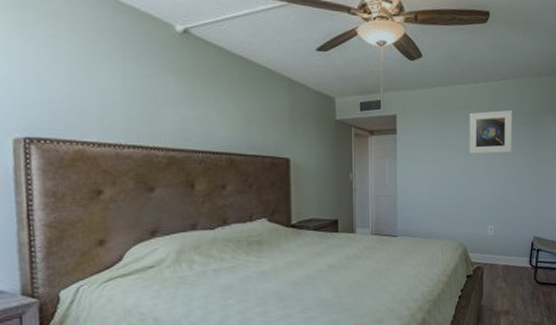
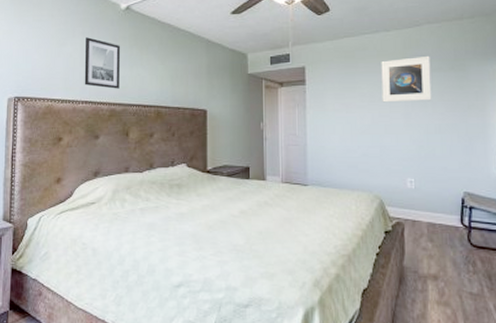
wall art: none [127,64,179,131] -> present [84,37,121,89]

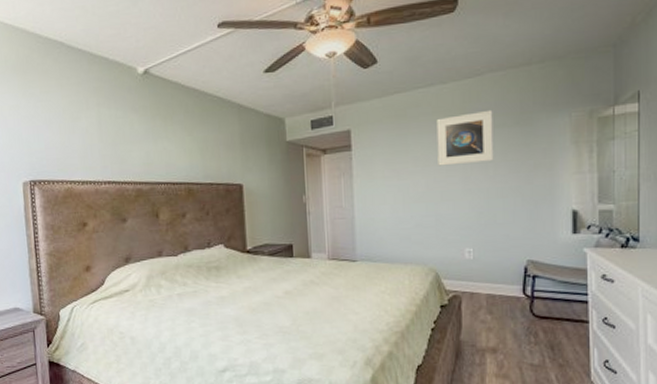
wall art: present [84,37,121,89] -> none [101,108,144,166]

